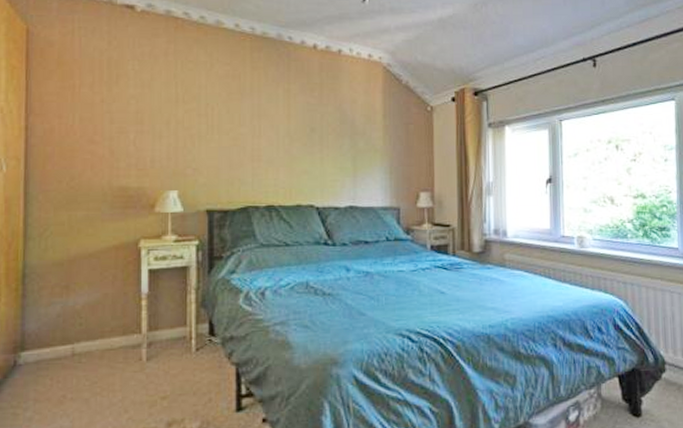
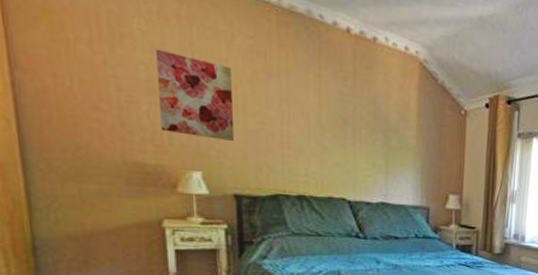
wall art: none [144,84,210,159] -> present [155,49,235,141]

